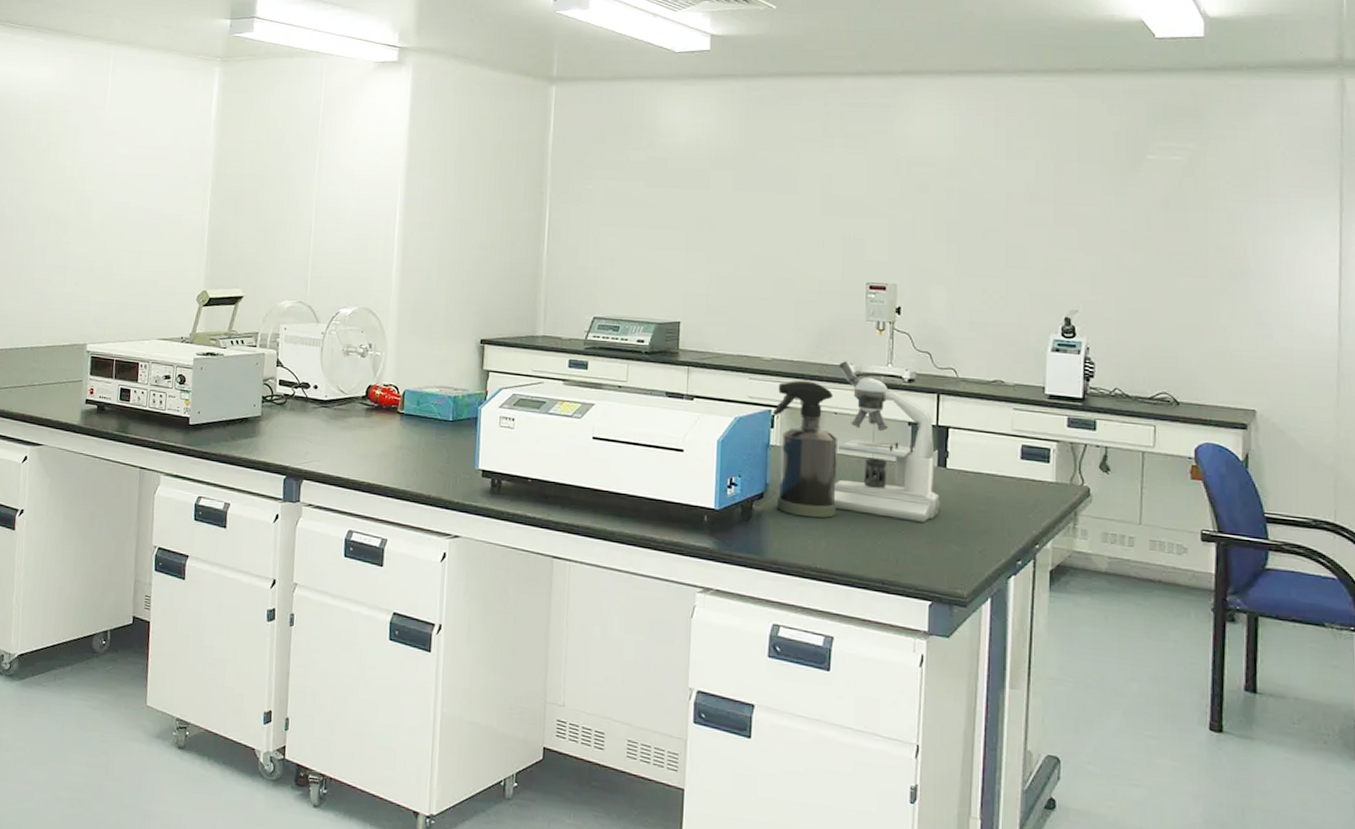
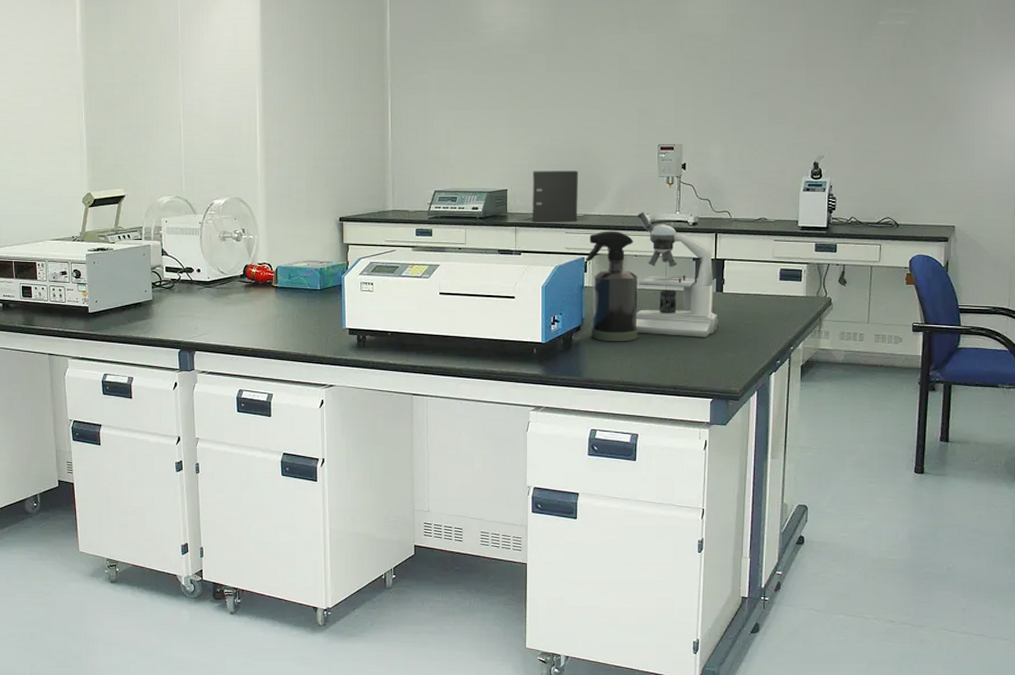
binder: none [709,303,767,366] -> present [532,170,578,222]

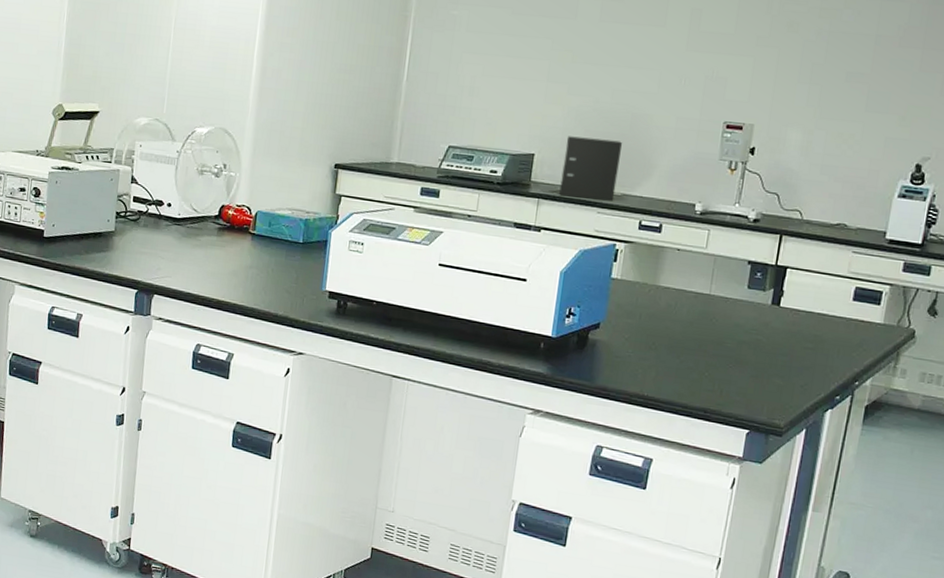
spray bottle: present [585,231,638,342] -> none [612,216,678,349]
microscope: present [636,211,718,337] -> none [667,198,772,357]

